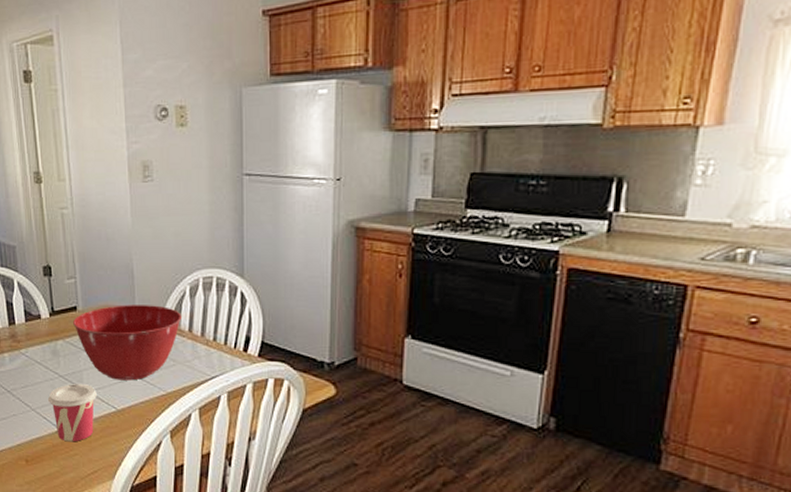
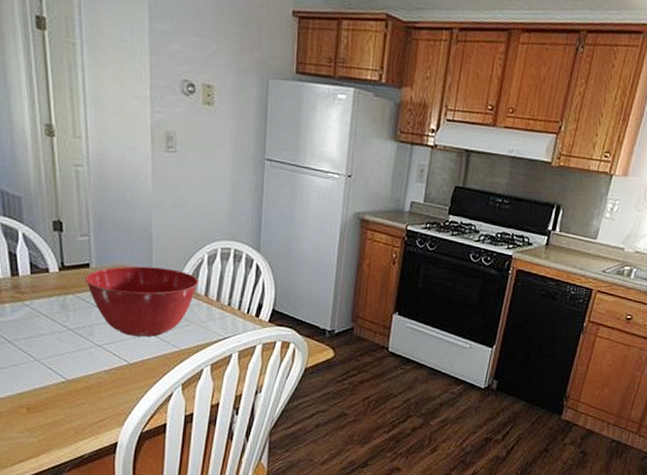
cup: present [48,384,97,442] -> none [55,337,108,392]

